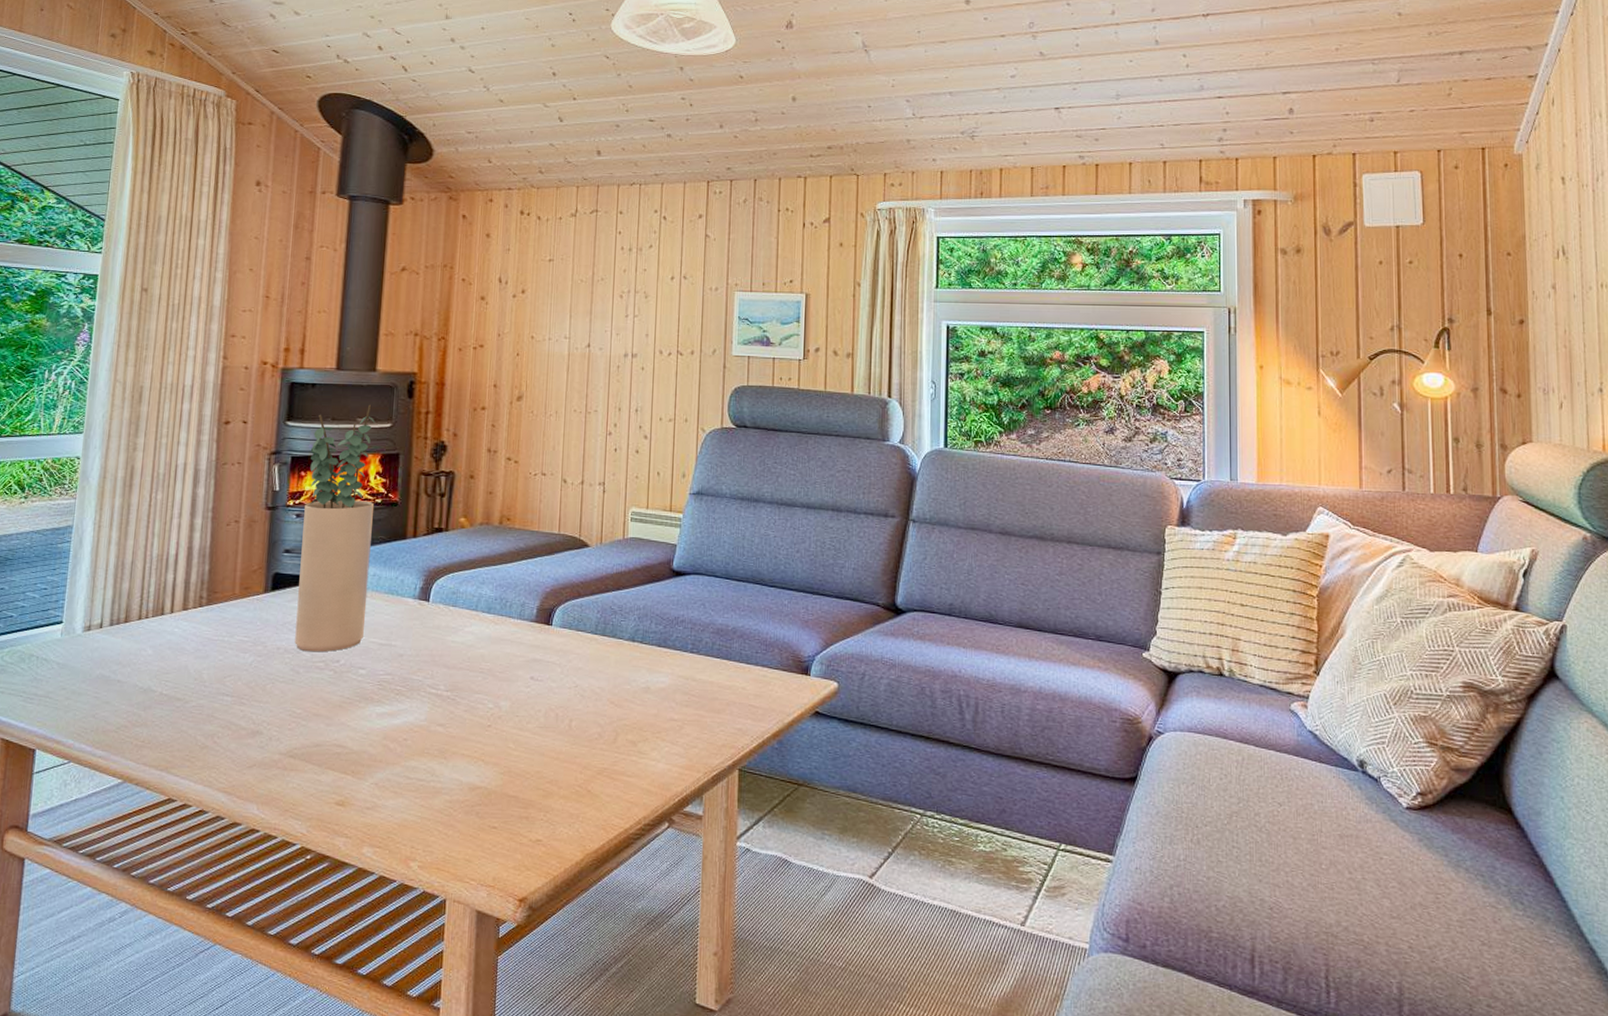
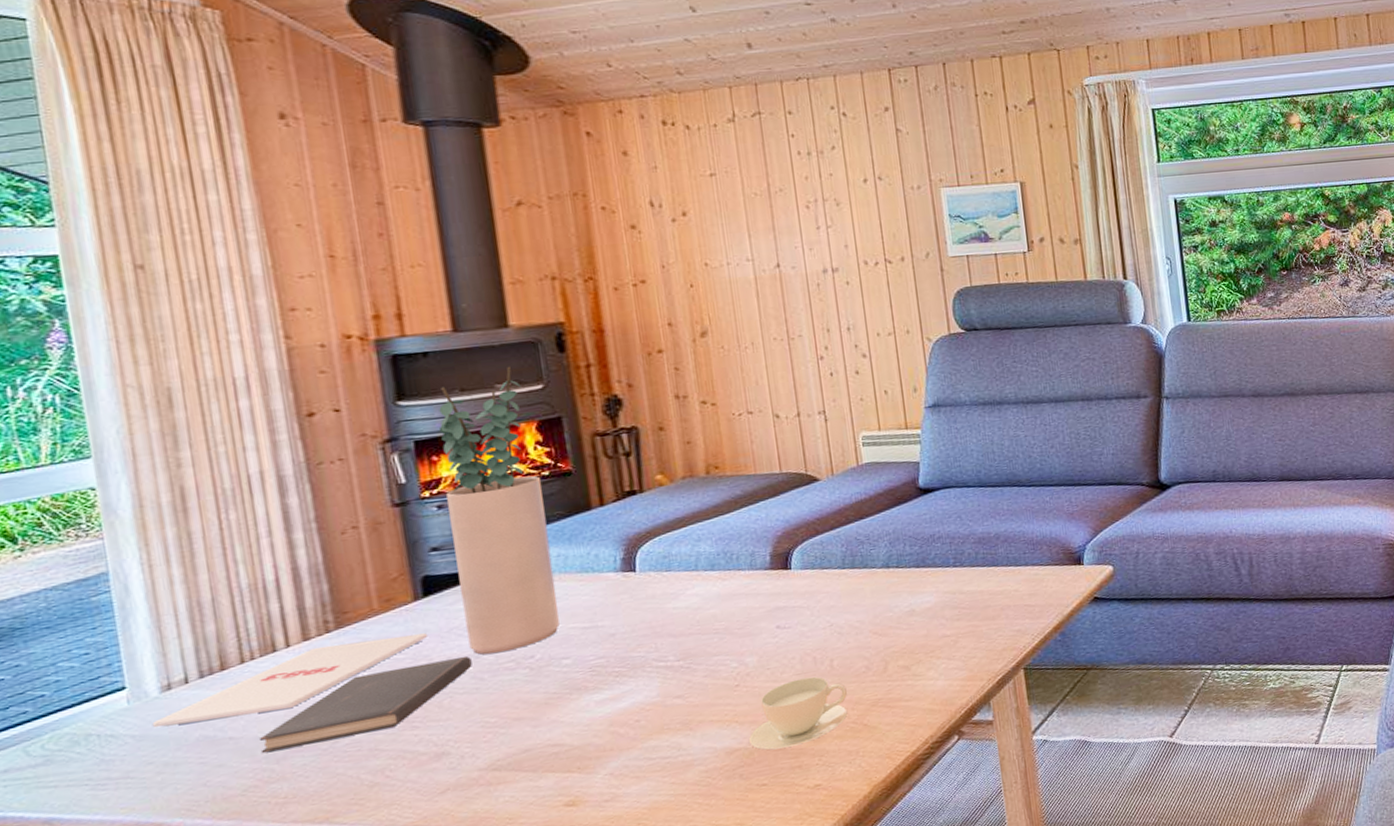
magazine: none [72,617,268,666] -> present [152,633,429,728]
hardcover book: none [135,648,294,700] -> present [259,655,472,754]
teacup: none [489,732,579,796] -> present [748,676,848,750]

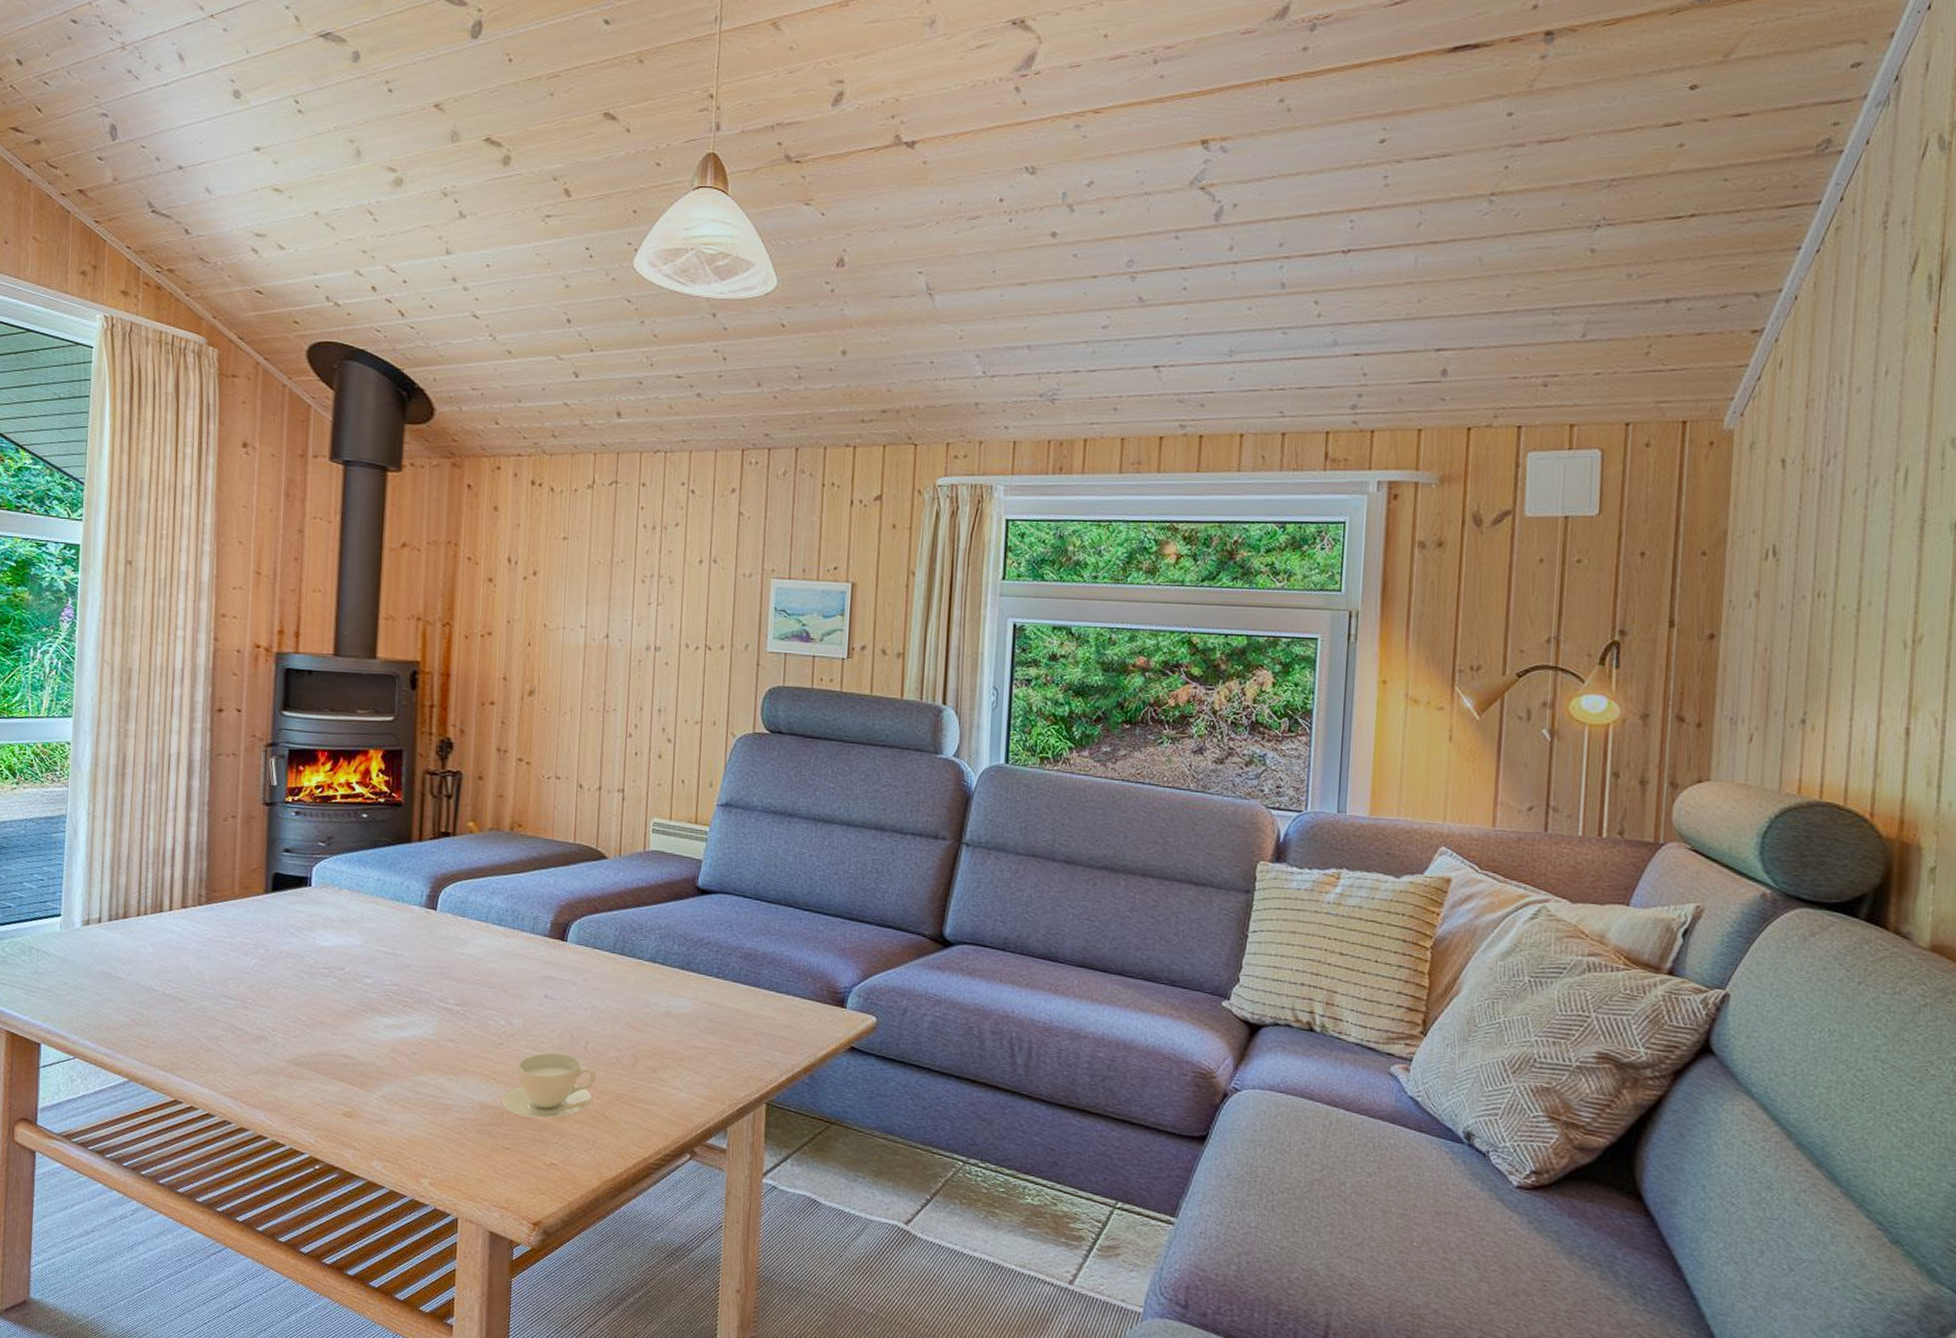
magazine: present [152,633,429,728] -> none [72,916,270,965]
hardcover book: present [259,655,472,754] -> none [137,949,297,1003]
vase: present [438,366,560,655] -> none [297,695,378,959]

